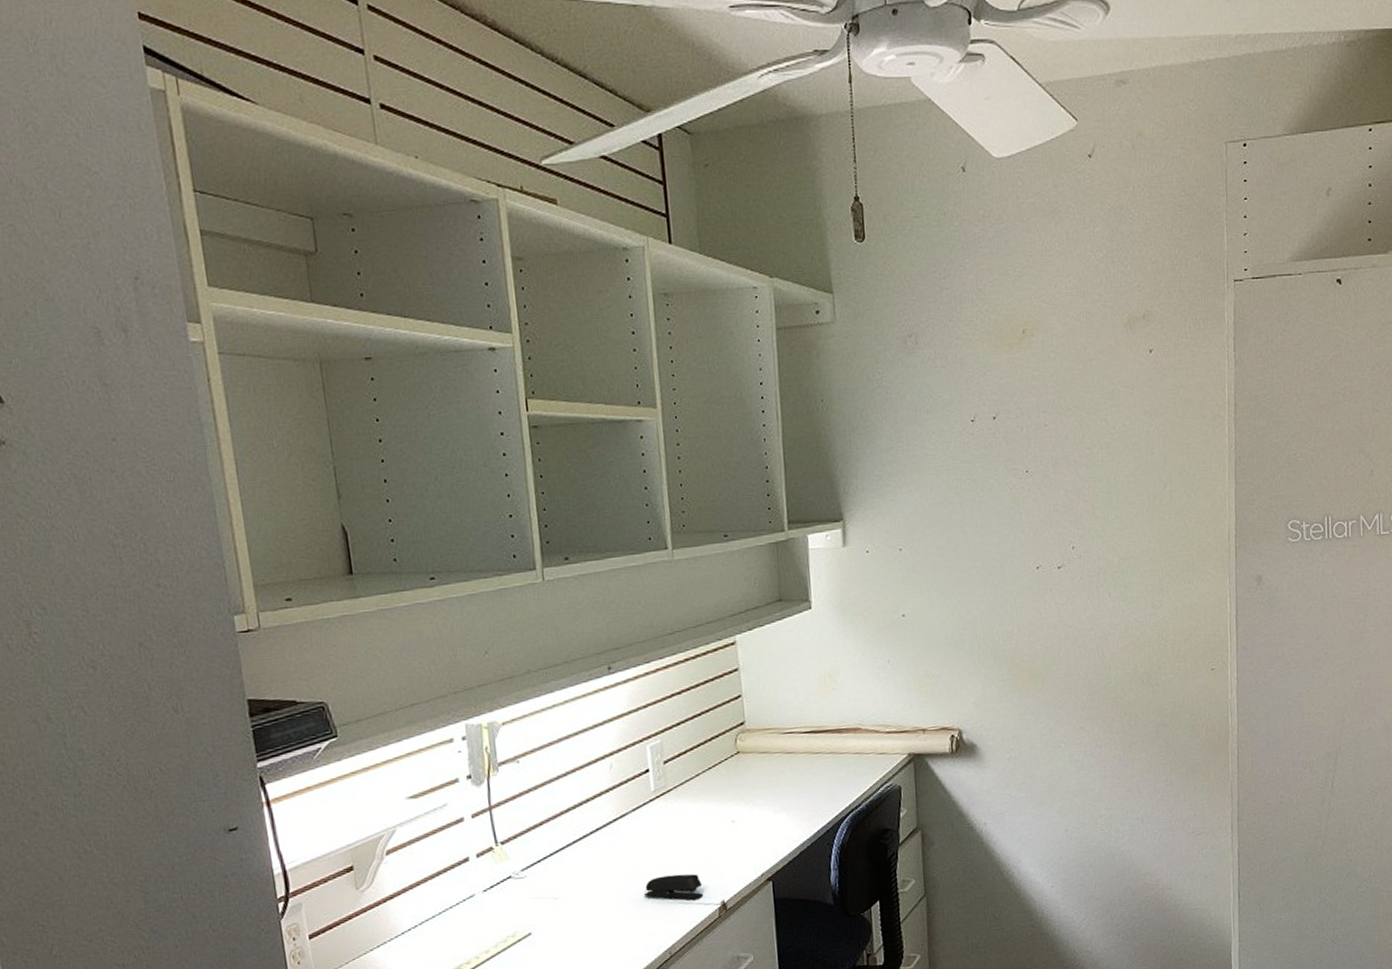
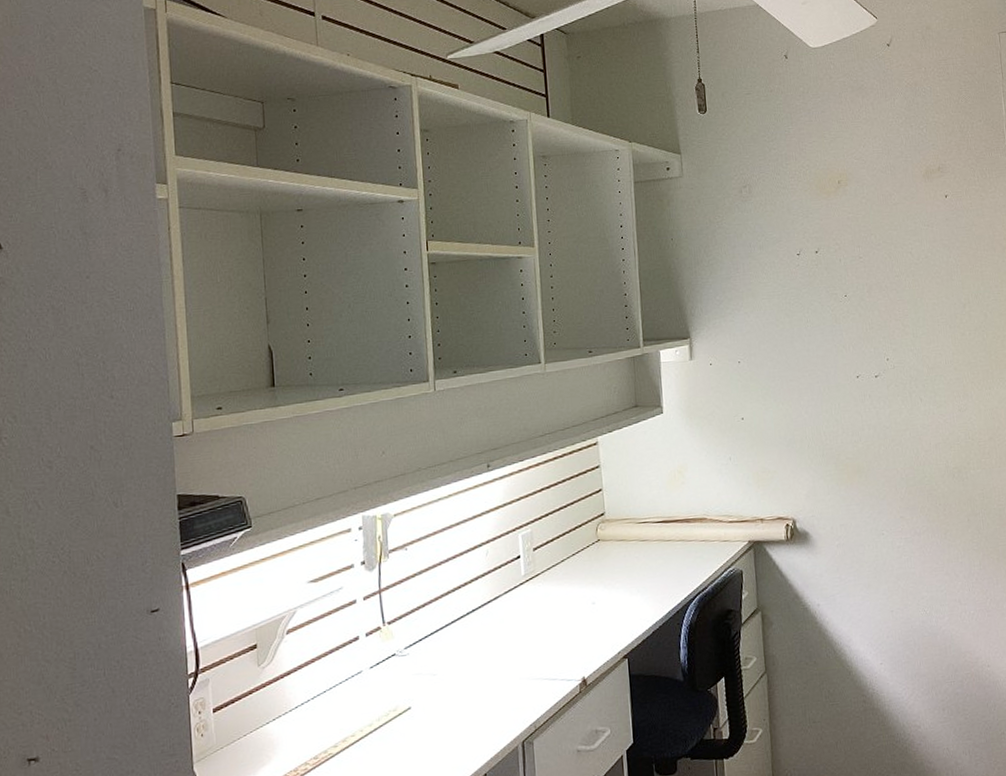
stapler: present [644,874,704,900] -> none [513,651,566,677]

